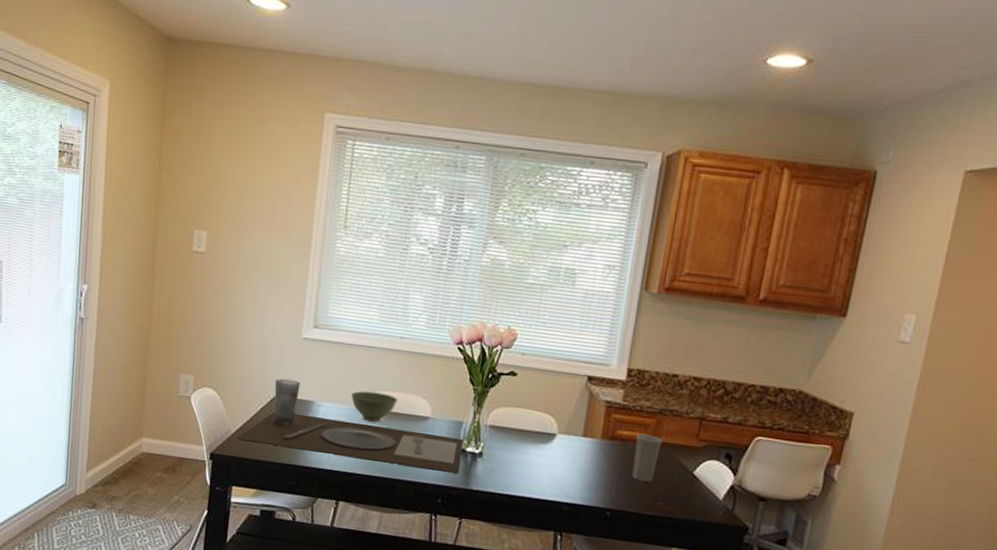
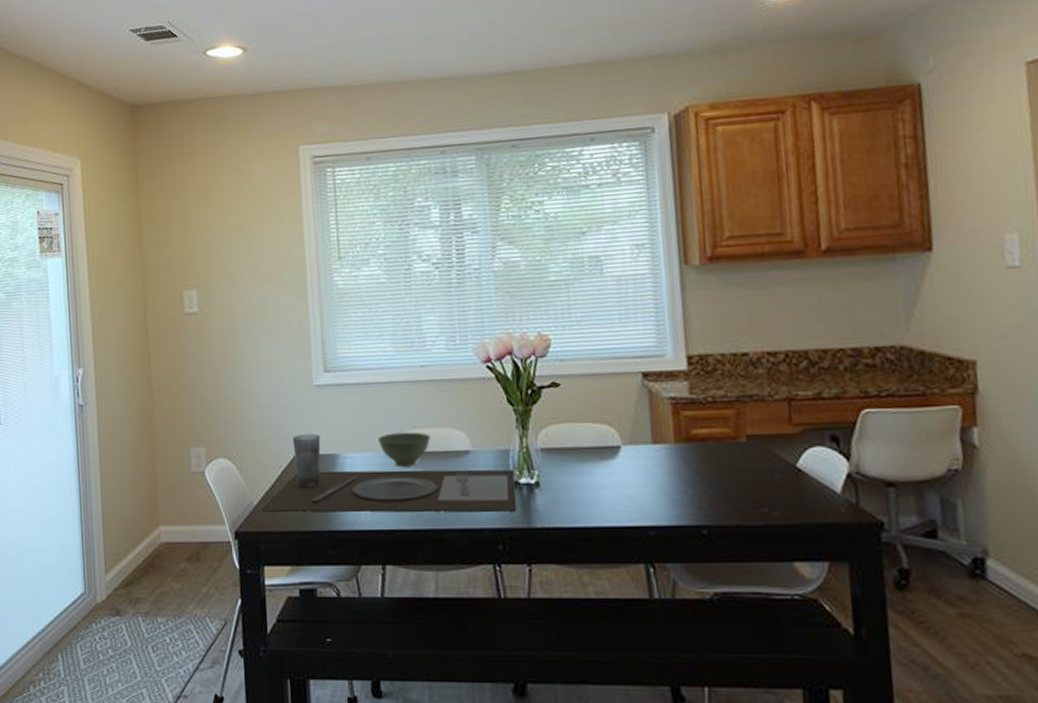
cup: present [631,433,663,482] -> none [715,428,750,486]

